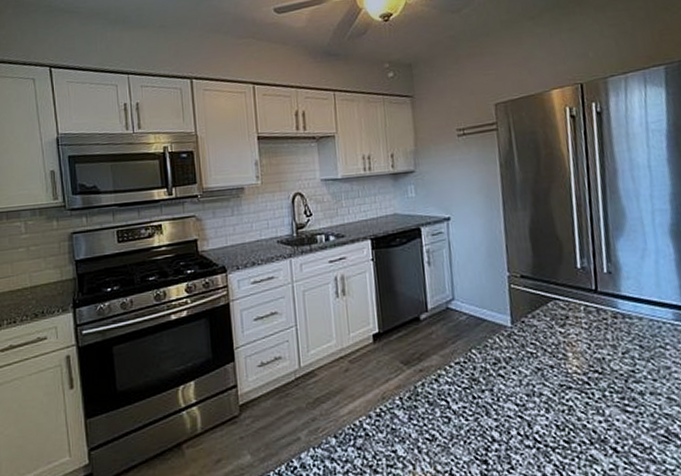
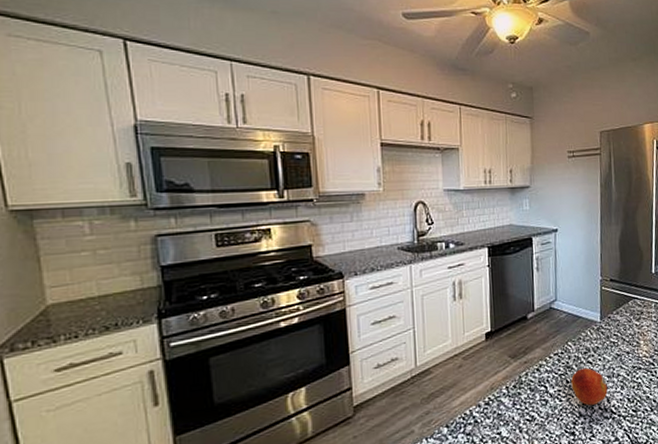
fruit: none [478,382,528,429] -> present [571,368,608,406]

